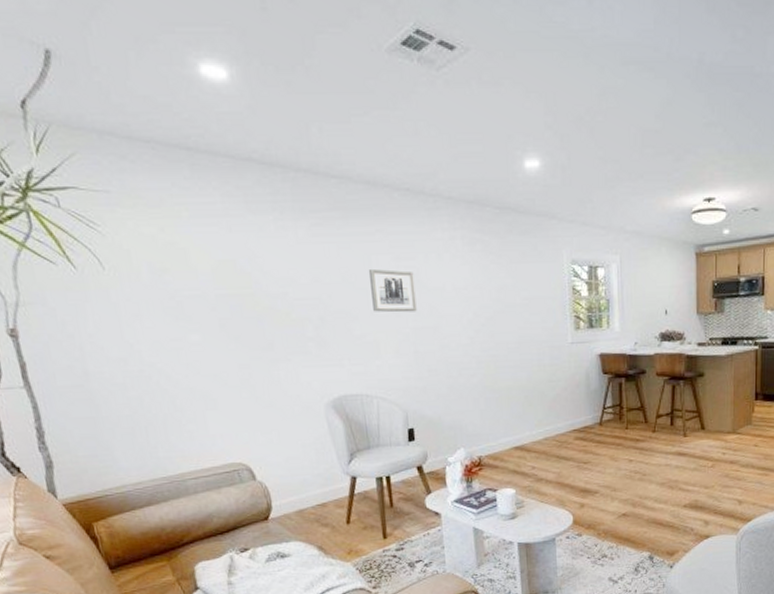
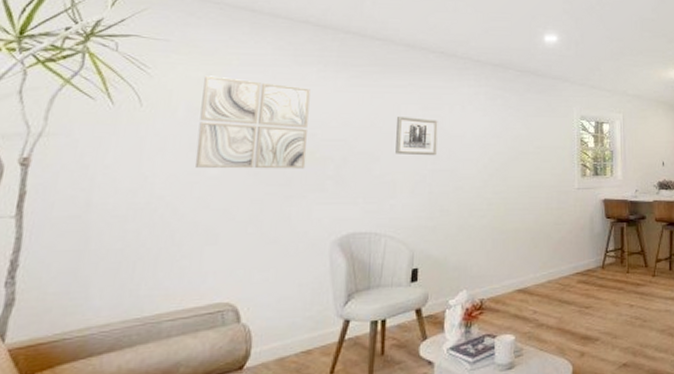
wall art: none [158,231,284,333] -> present [195,75,311,169]

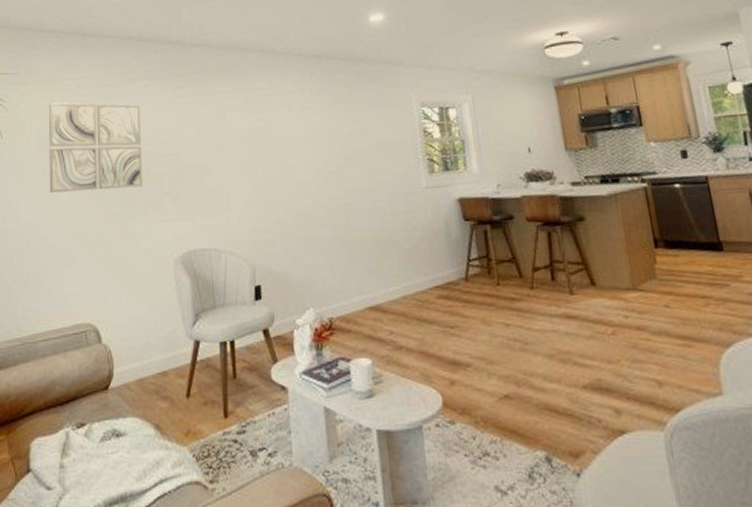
wall art: present [395,116,438,156] -> none [223,123,267,165]

